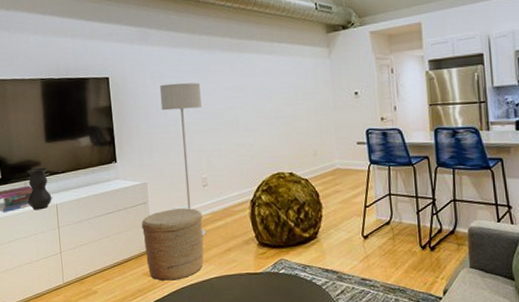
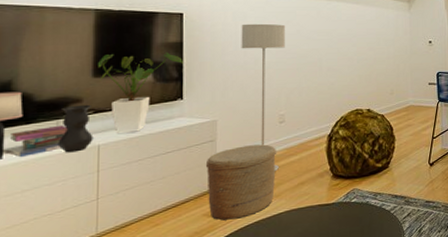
house plant: none [48,116,113,195] -> present [98,51,183,134]

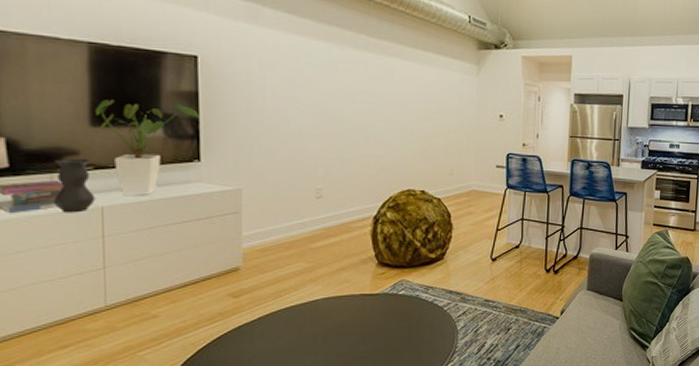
woven basket: present [205,144,276,221] -> none [229,221,312,303]
floor lamp: present [241,23,285,171] -> none [269,75,324,252]

